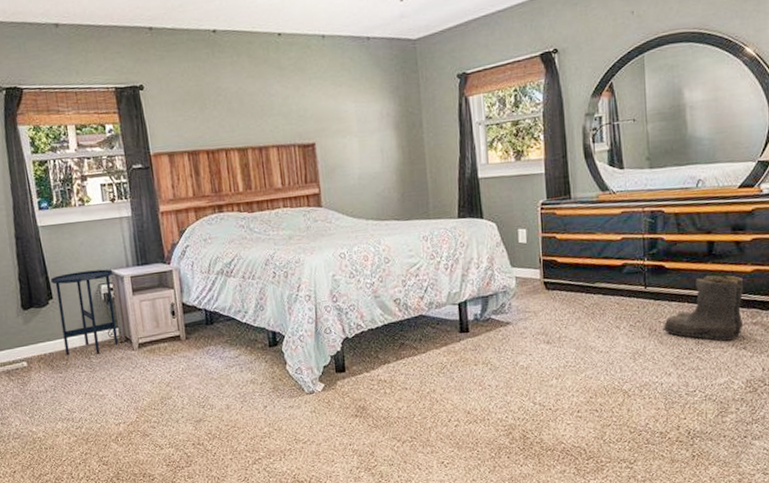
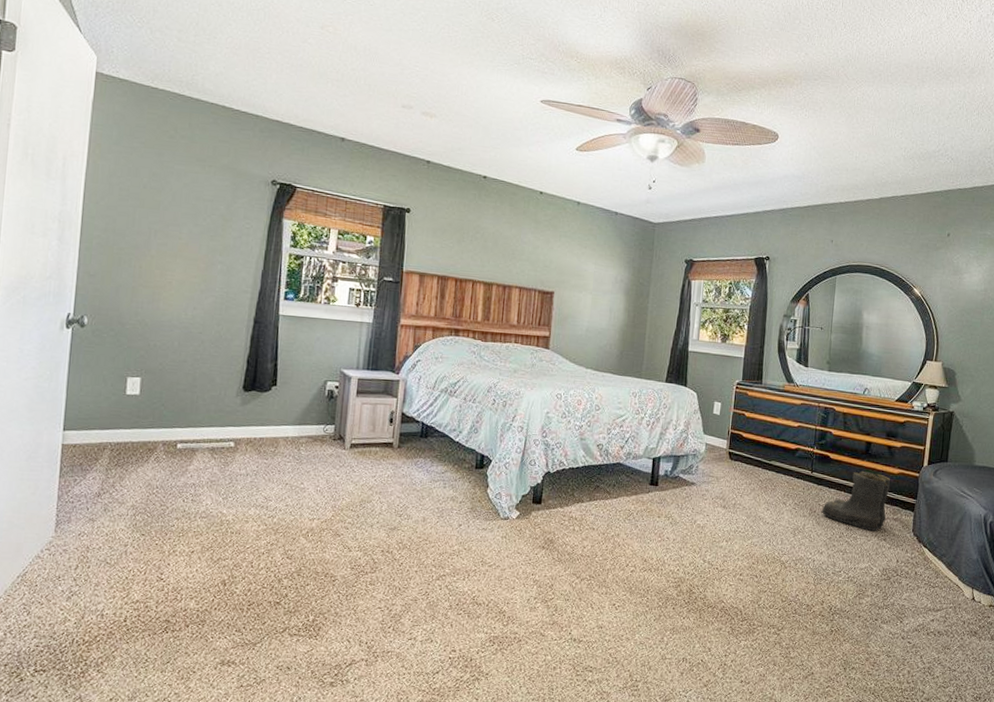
side table: present [51,269,118,355] -> none [276,364,342,447]

